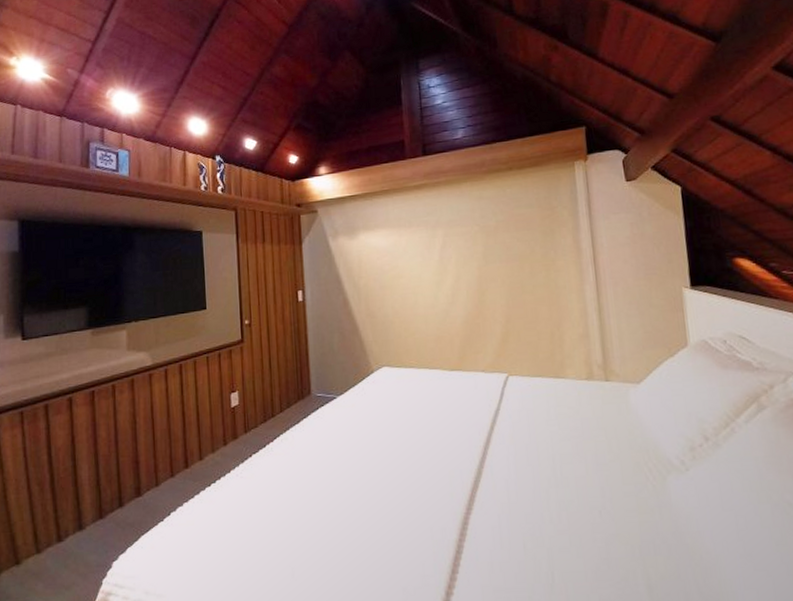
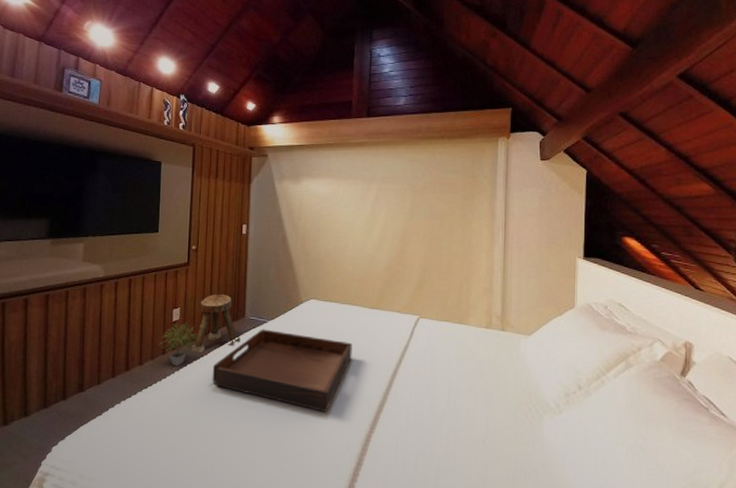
potted plant: none [220,407,260,458] -> present [160,322,197,366]
stool: none [255,371,309,441] -> present [191,294,241,354]
serving tray: none [280,406,437,495] -> present [212,329,352,412]

